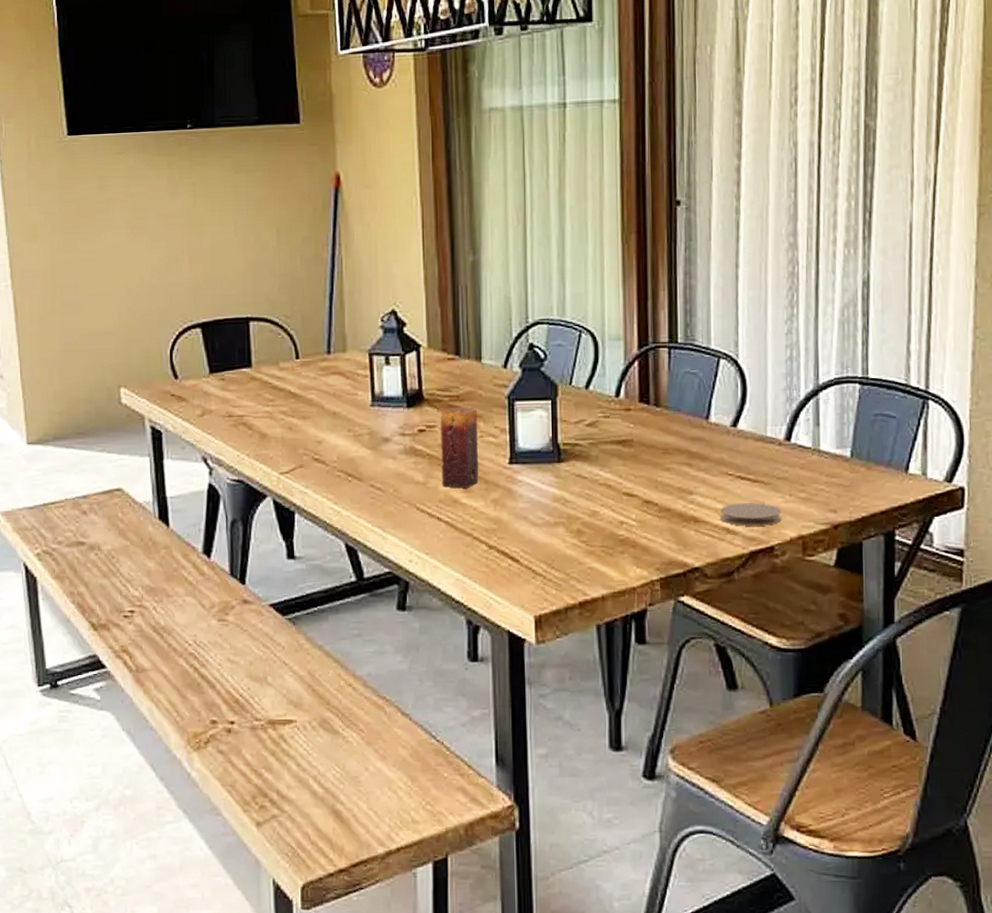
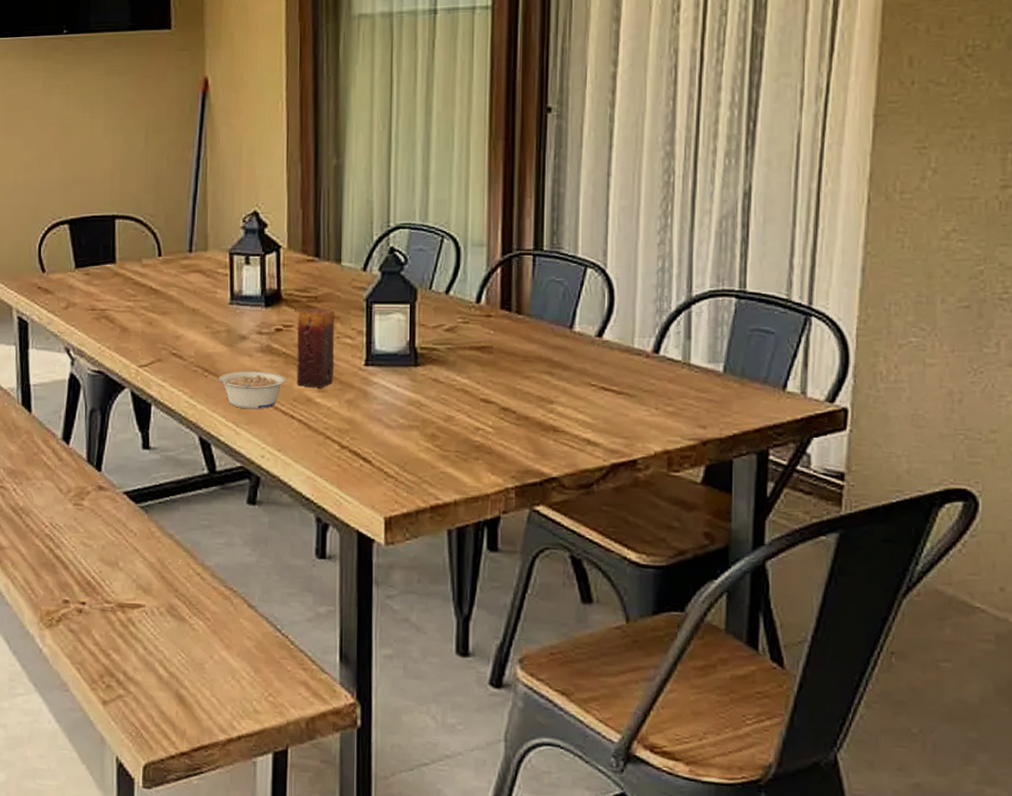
legume: none [363,473,431,513] -> present [218,370,286,410]
coaster: present [720,503,782,526] -> none [581,414,647,439]

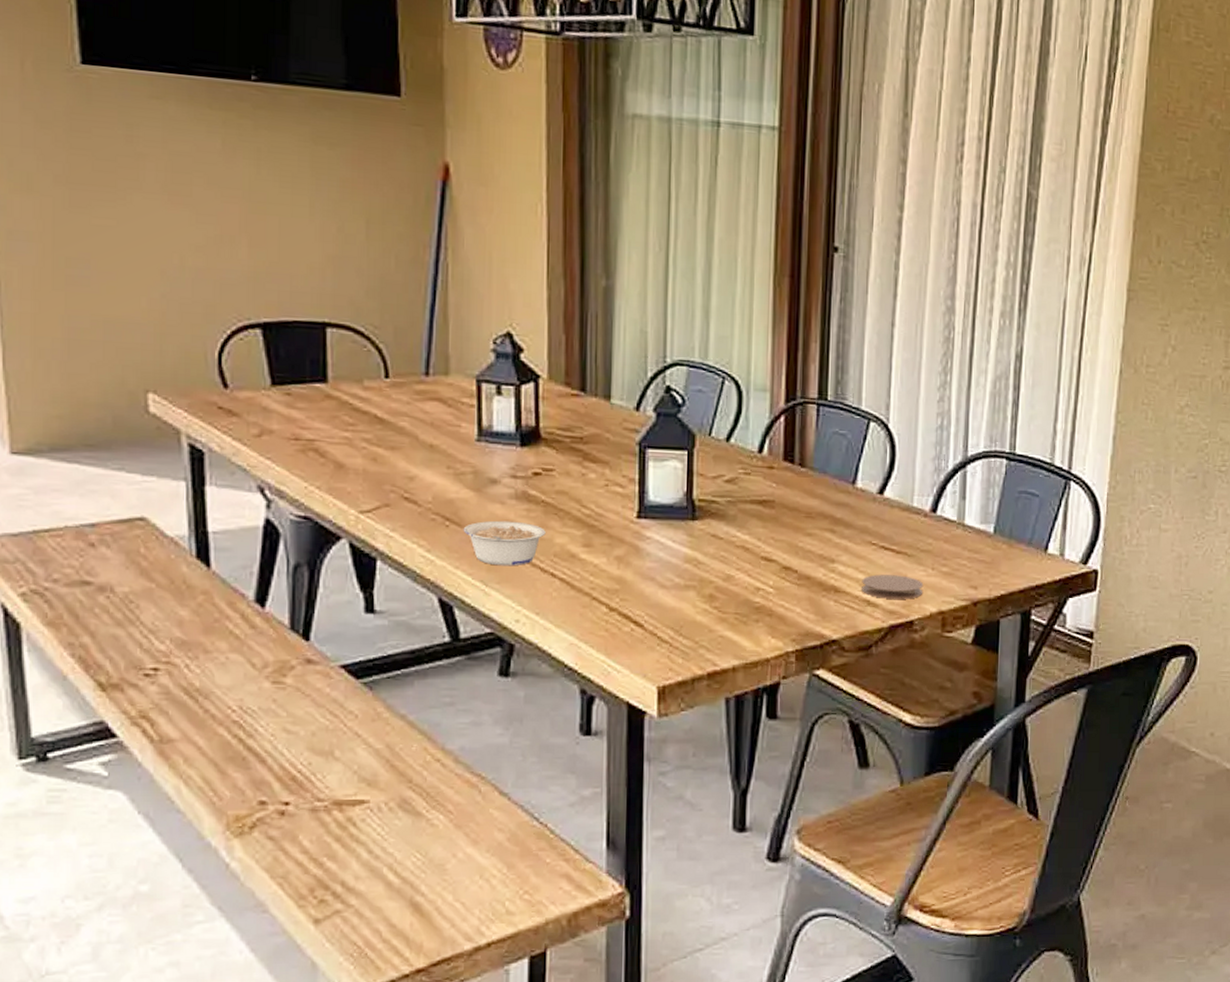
candle: present [297,308,335,388] -> none [558,450,603,542]
coaster: none [581,414,647,439] -> present [862,574,924,599]

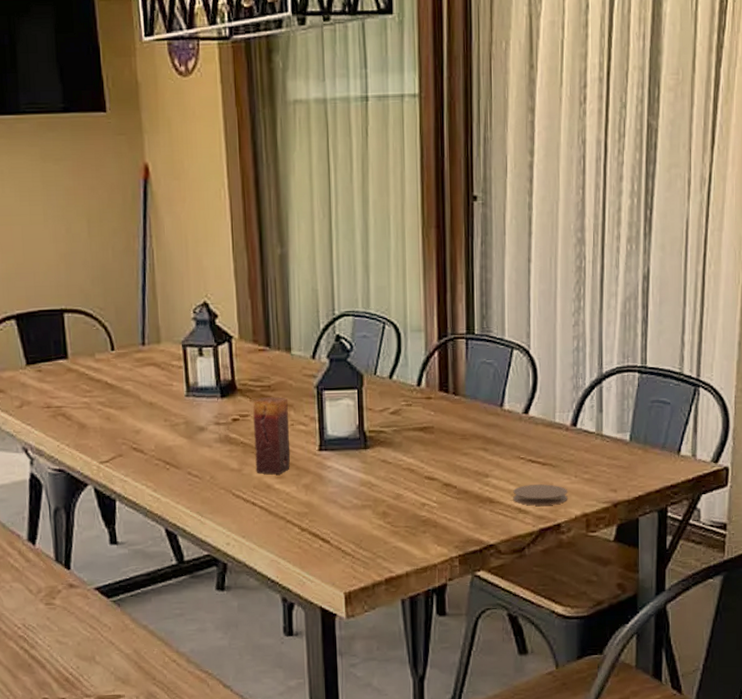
legume: present [463,520,546,566] -> none [180,461,246,499]
candle: none [558,450,603,542] -> present [253,397,291,475]

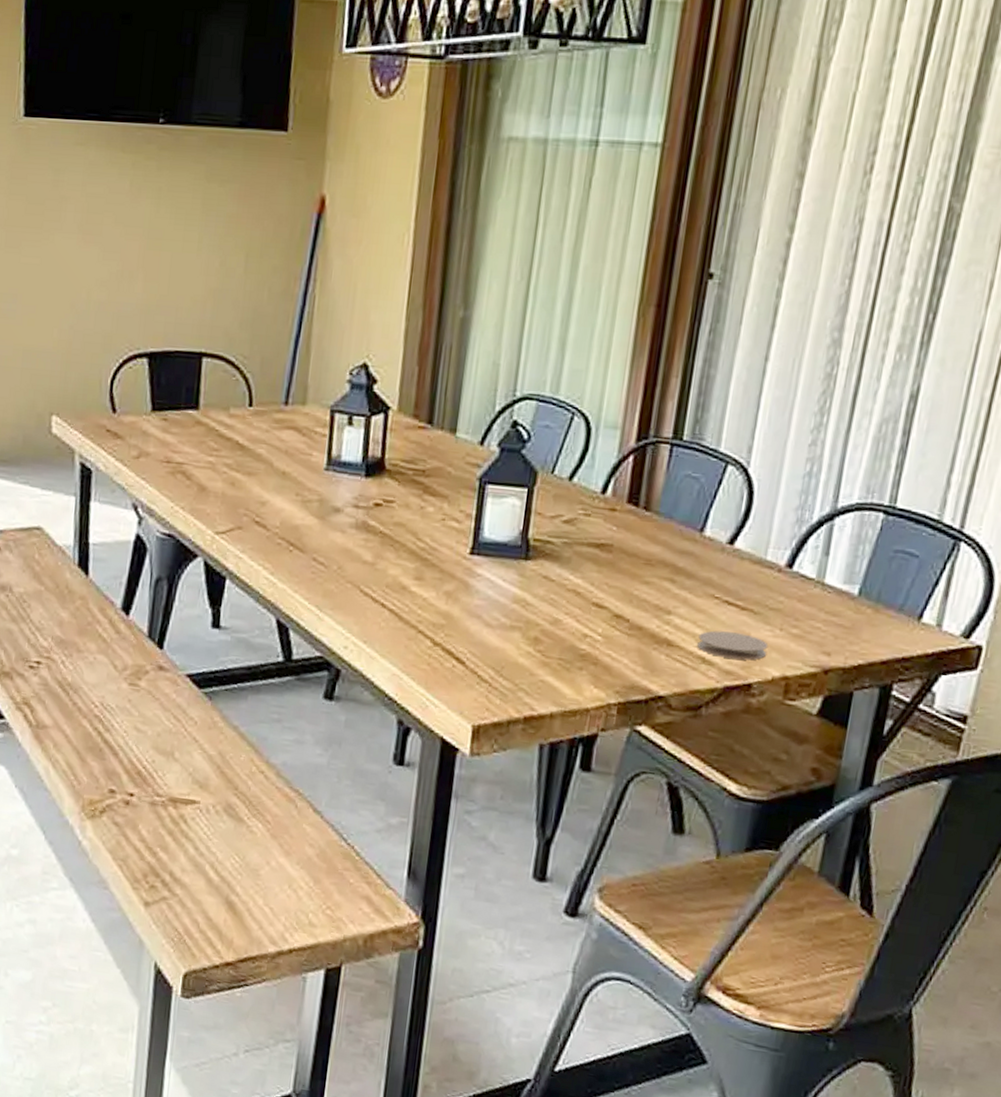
candle: present [253,397,291,475] -> none [392,482,443,576]

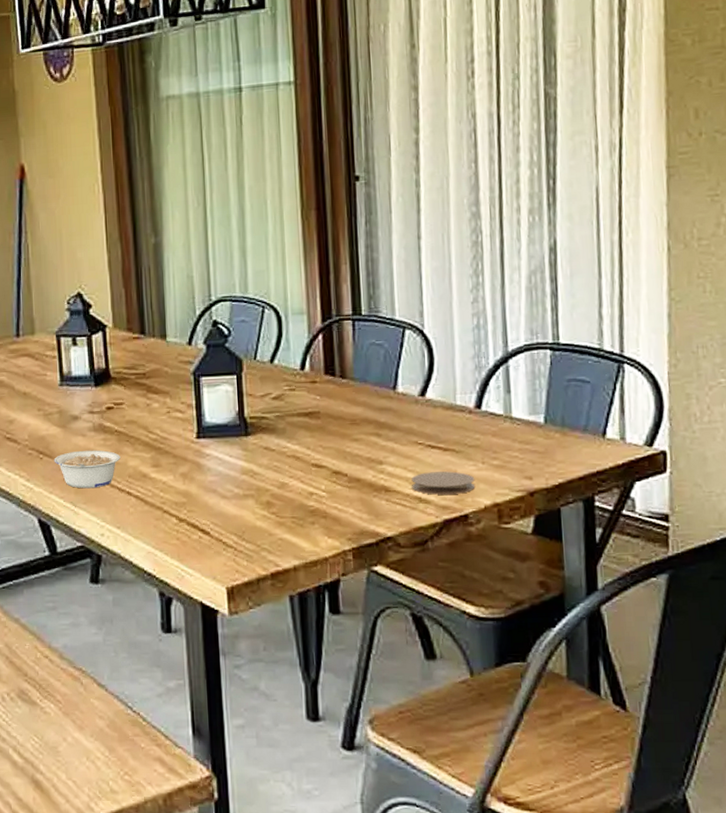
legume: none [304,548,381,594] -> present [54,450,121,489]

